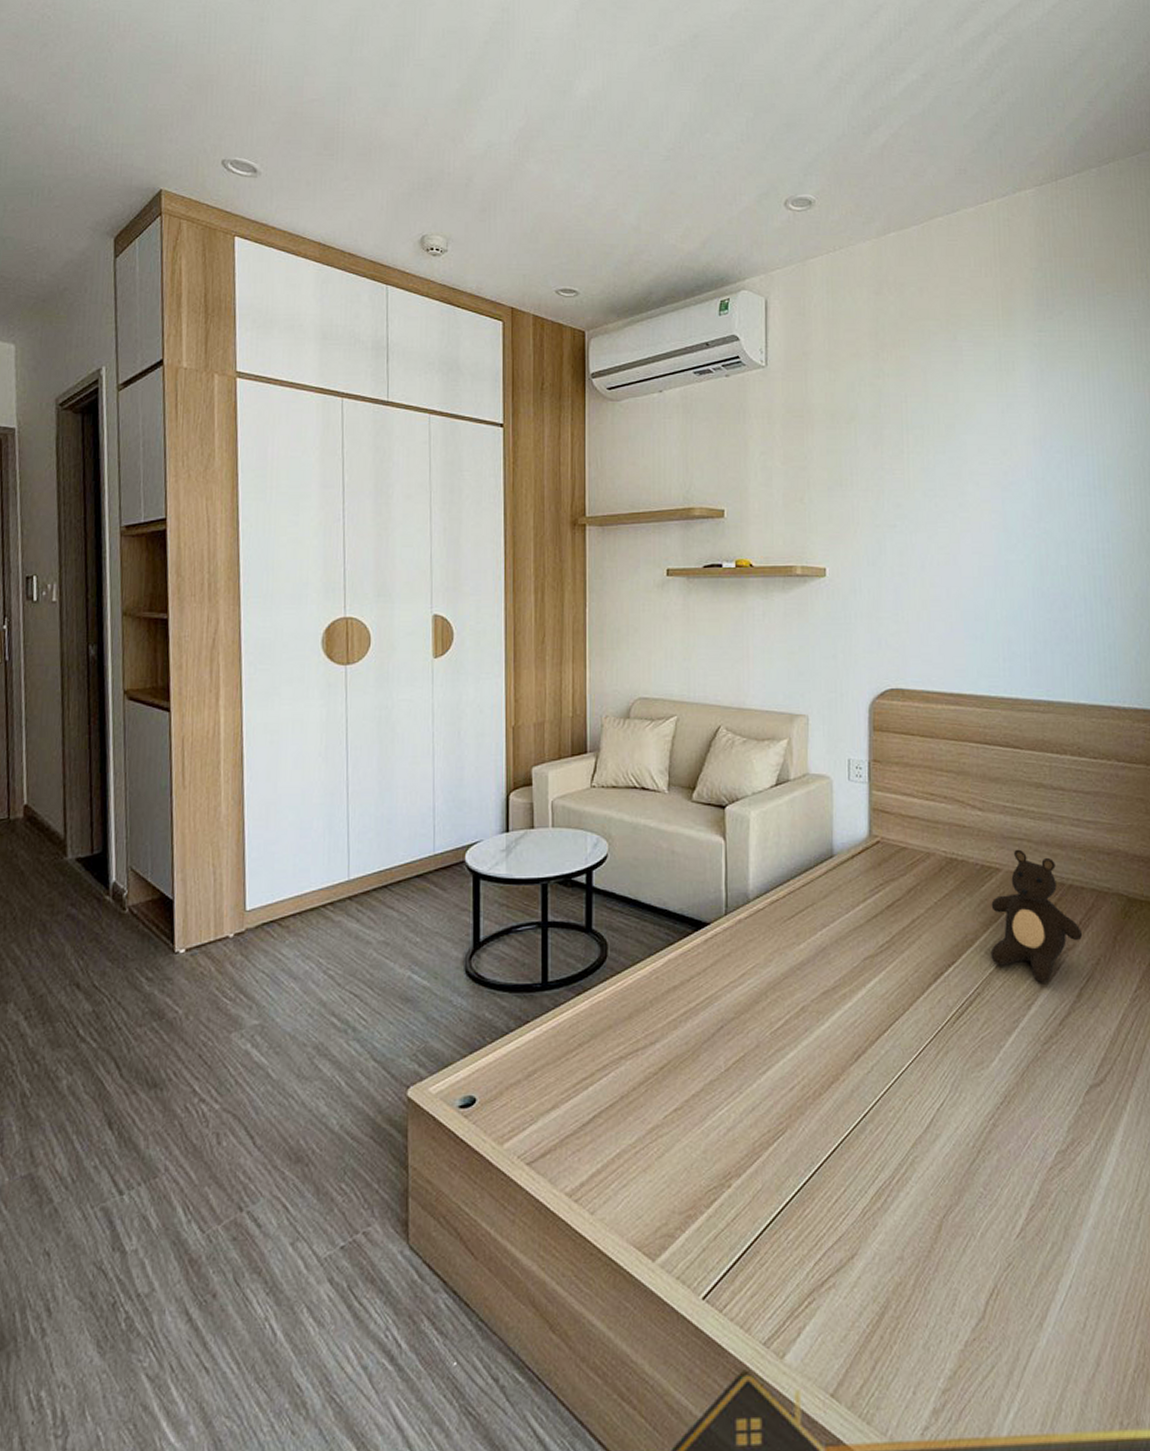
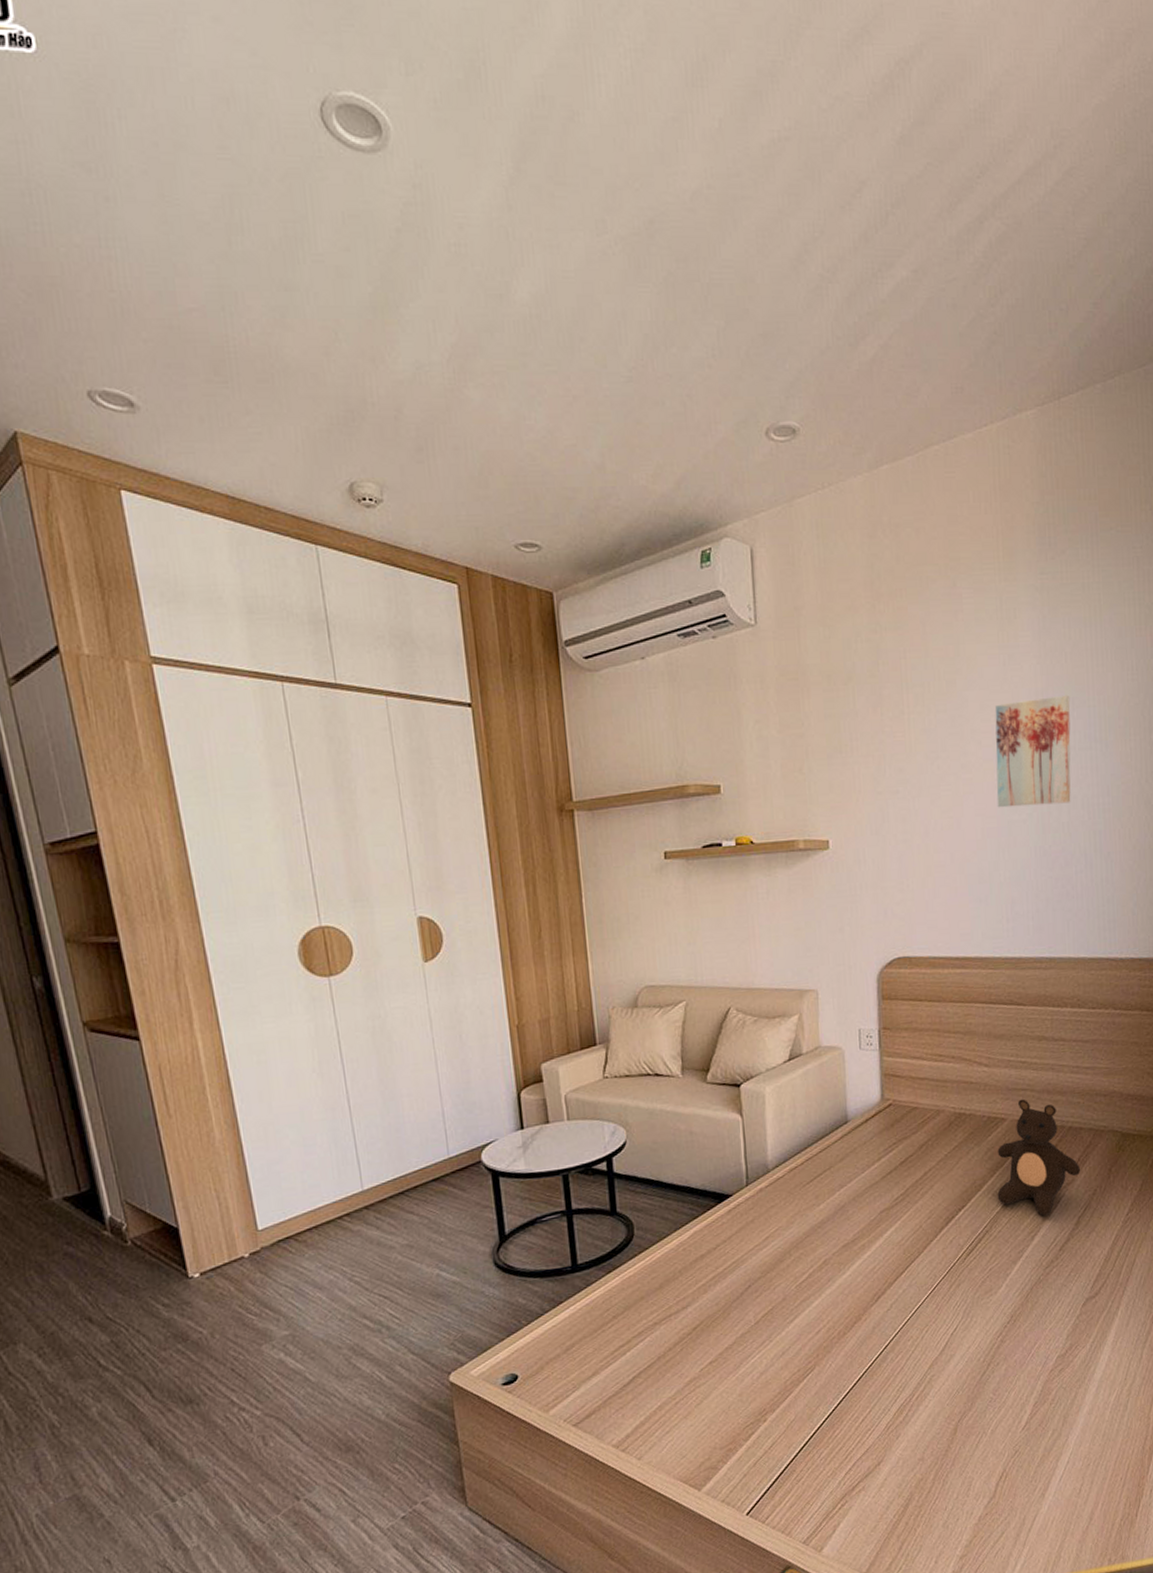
wall art: none [993,443,1070,547] -> present [995,695,1071,808]

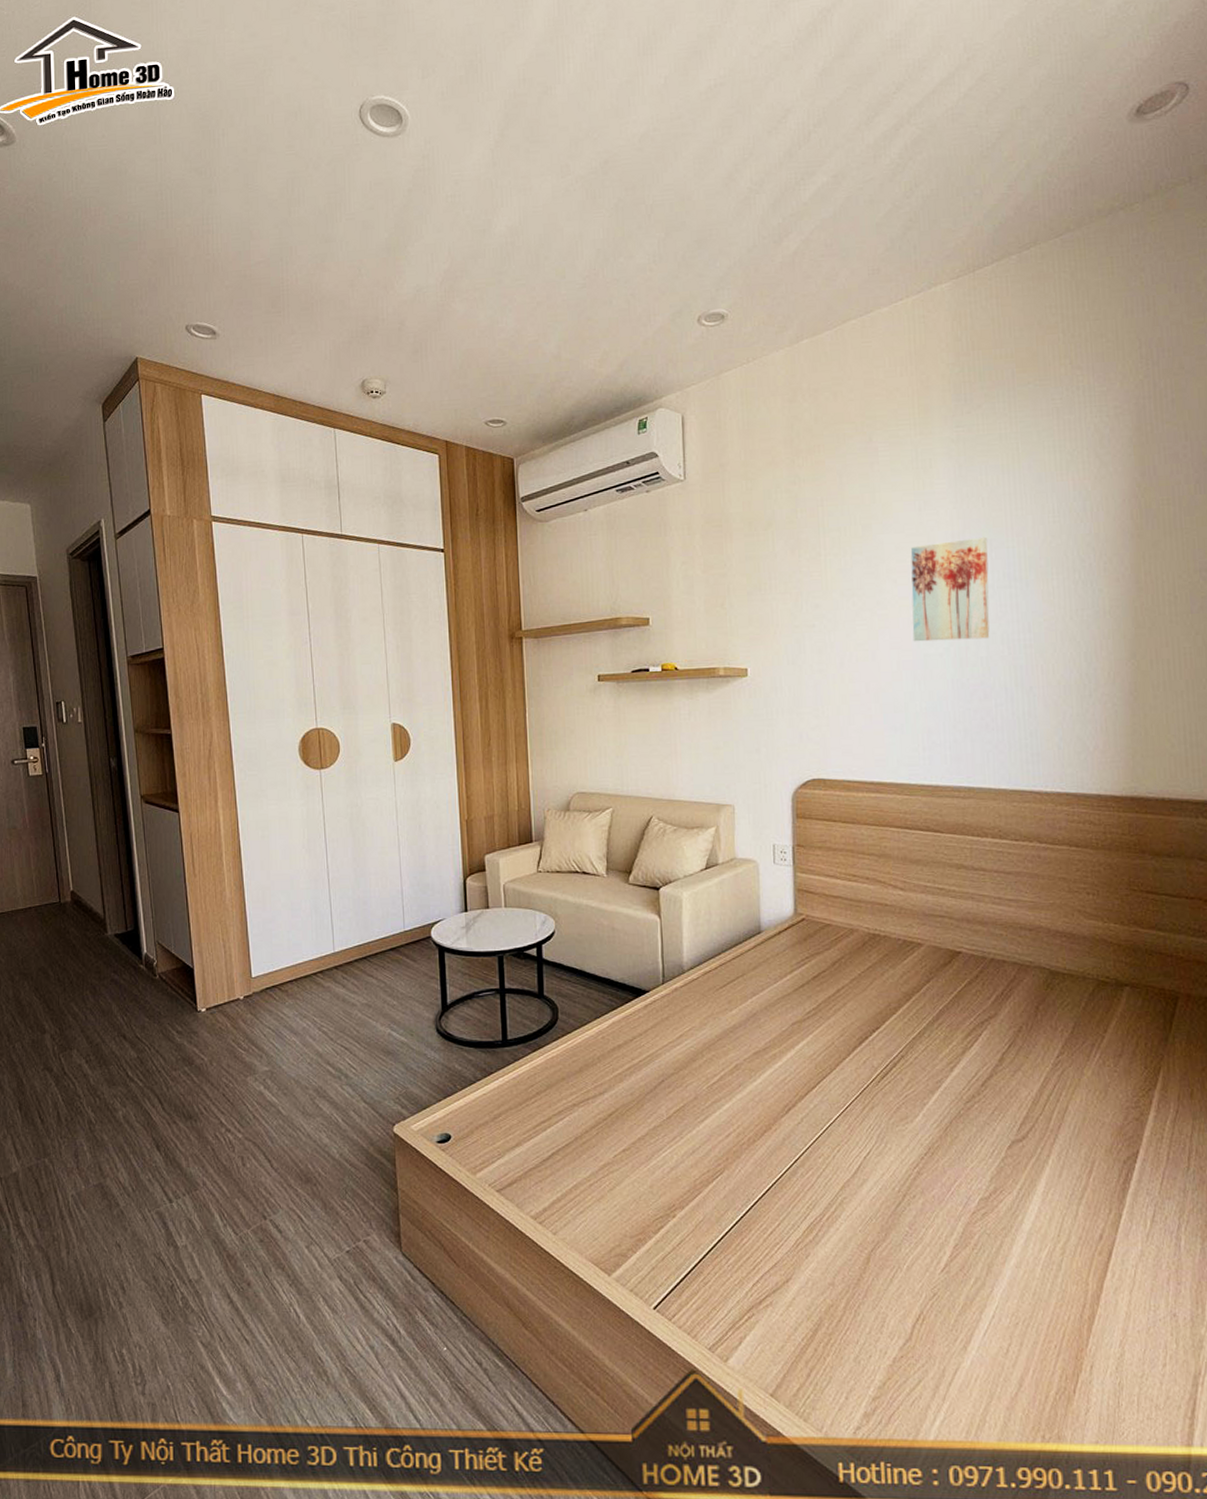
teddy bear: present [997,1099,1081,1216] -> none [913,925,1005,1048]

